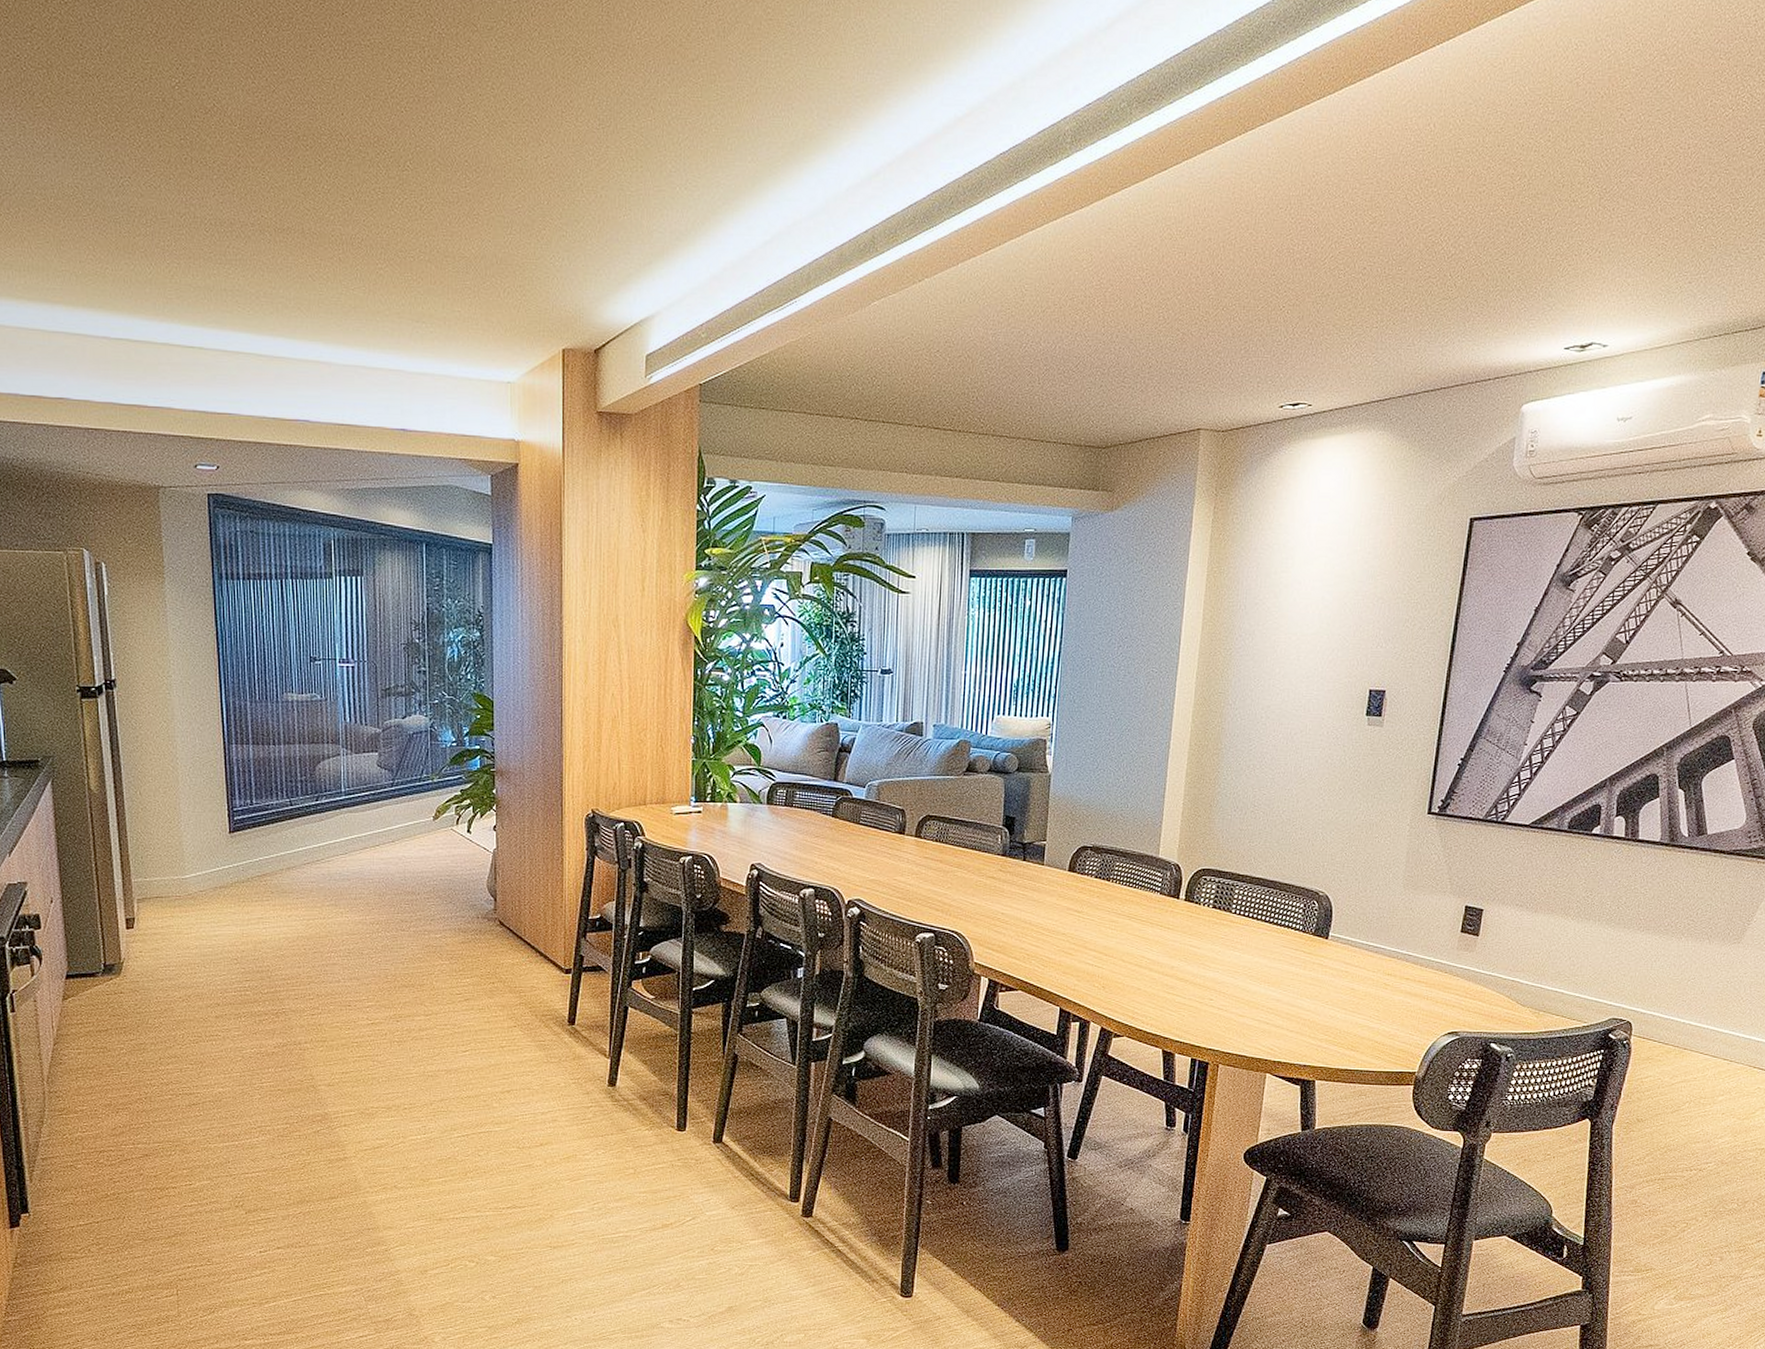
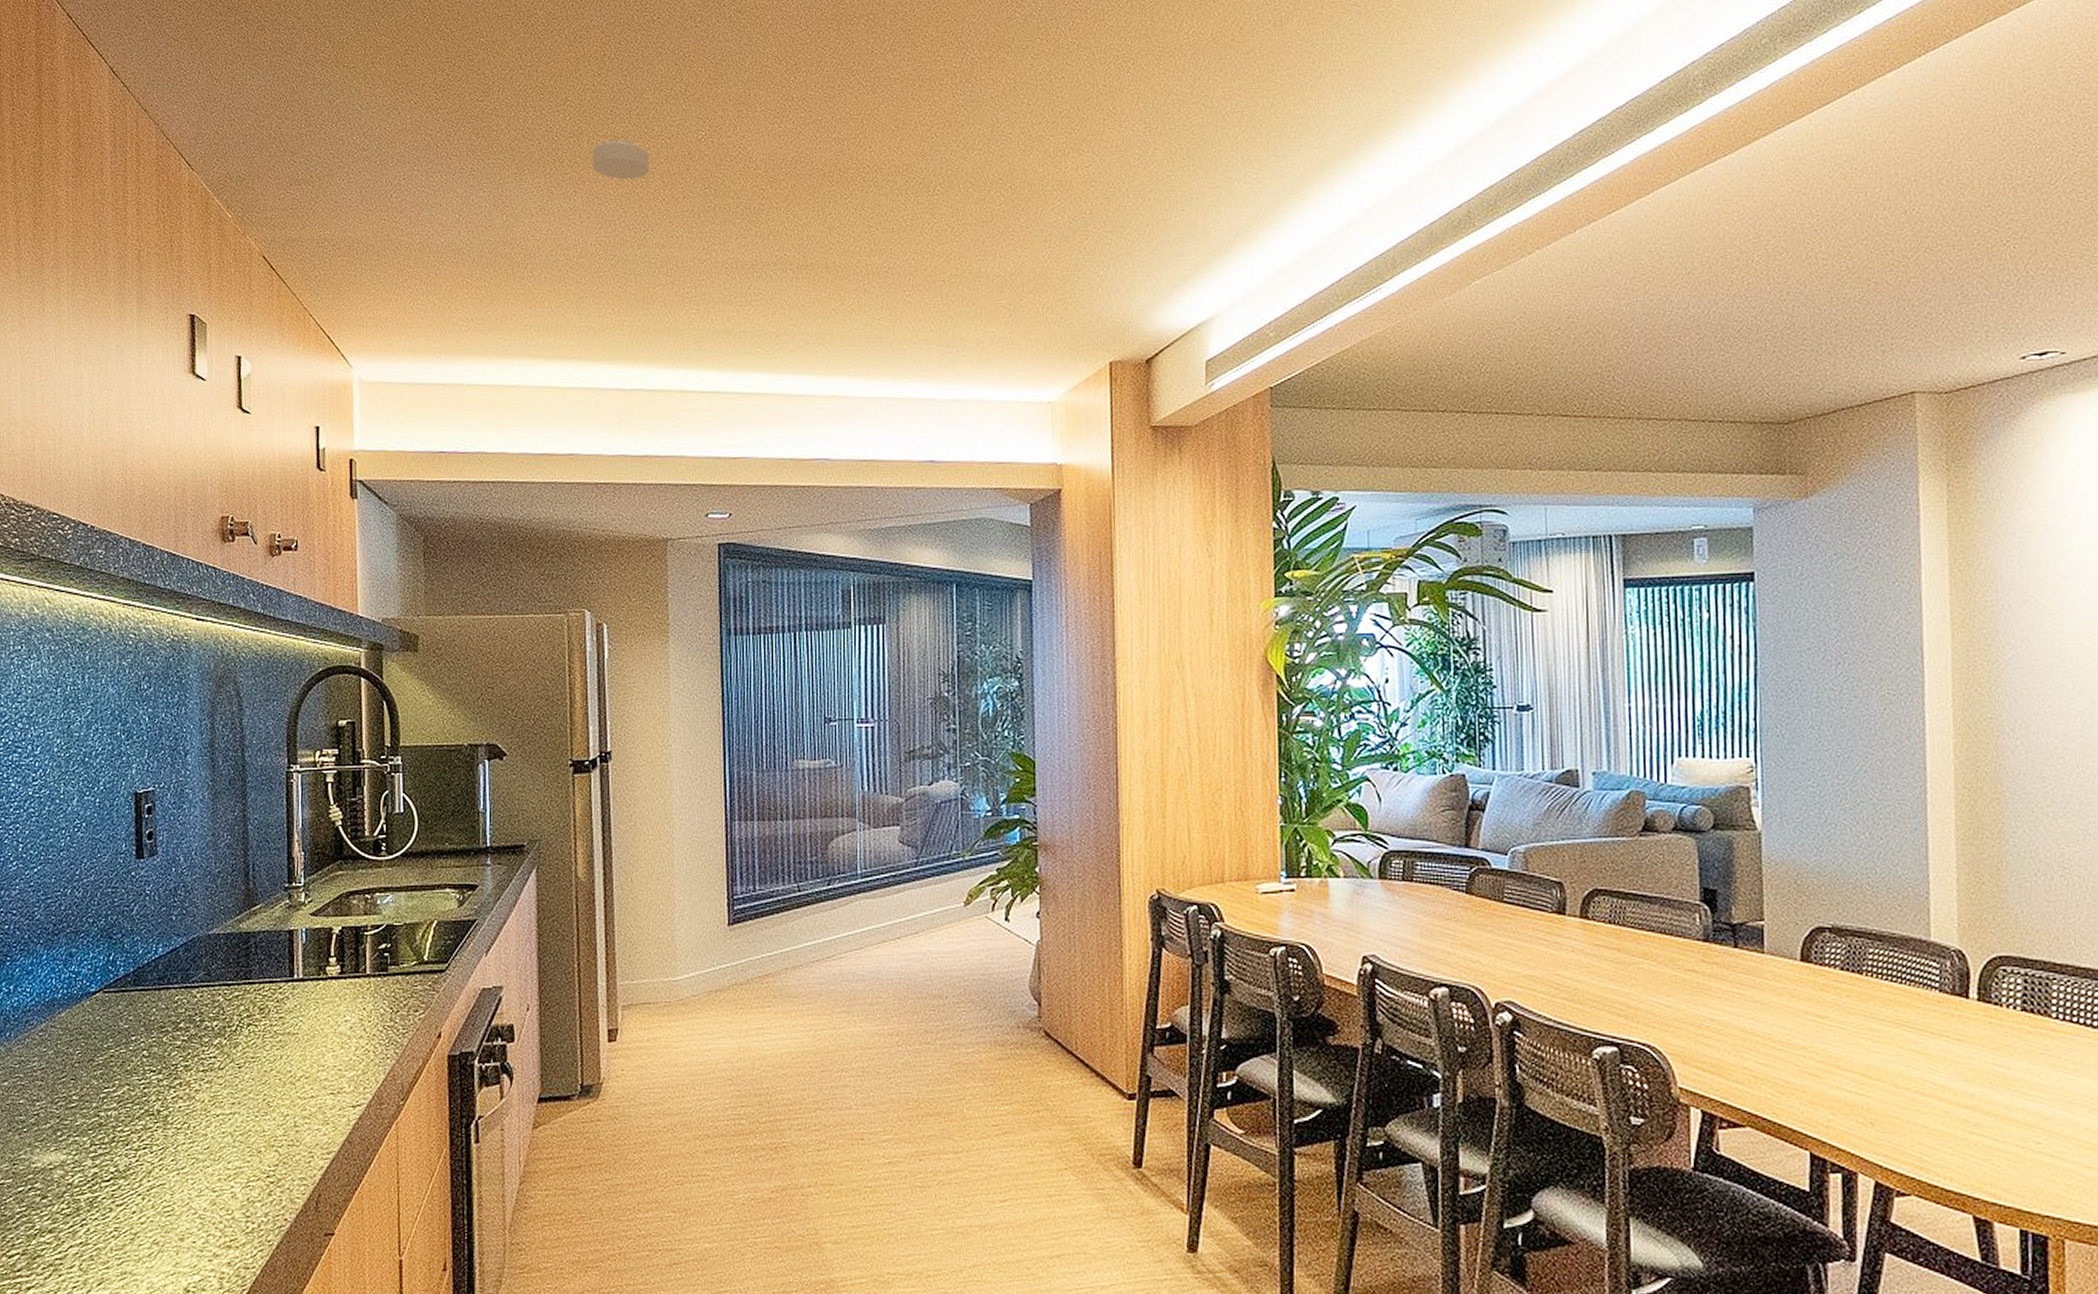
smoke detector: none [63,75,123,122] -> present [591,138,649,180]

